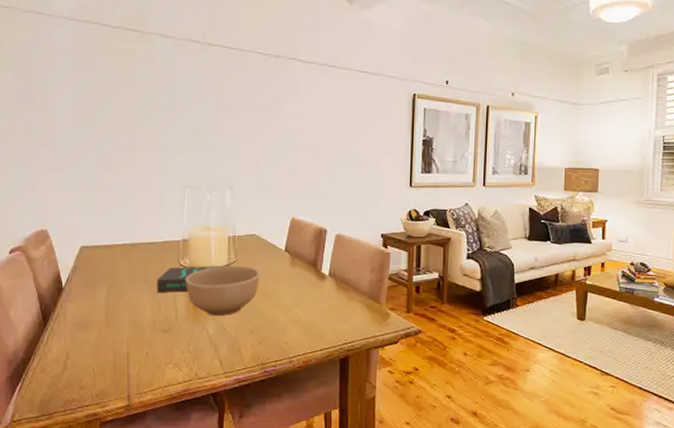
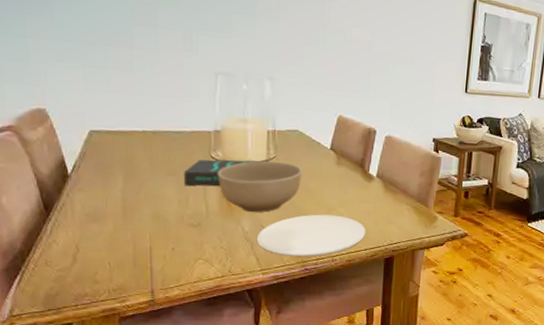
plate: none [220,315,321,359] -> present [256,214,367,257]

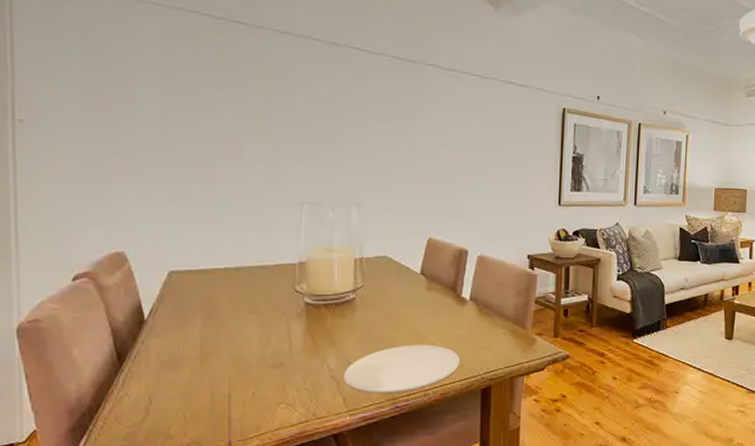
book: present [184,159,263,186] -> none [267,292,349,323]
bowl: present [216,161,303,212] -> none [301,290,392,347]

